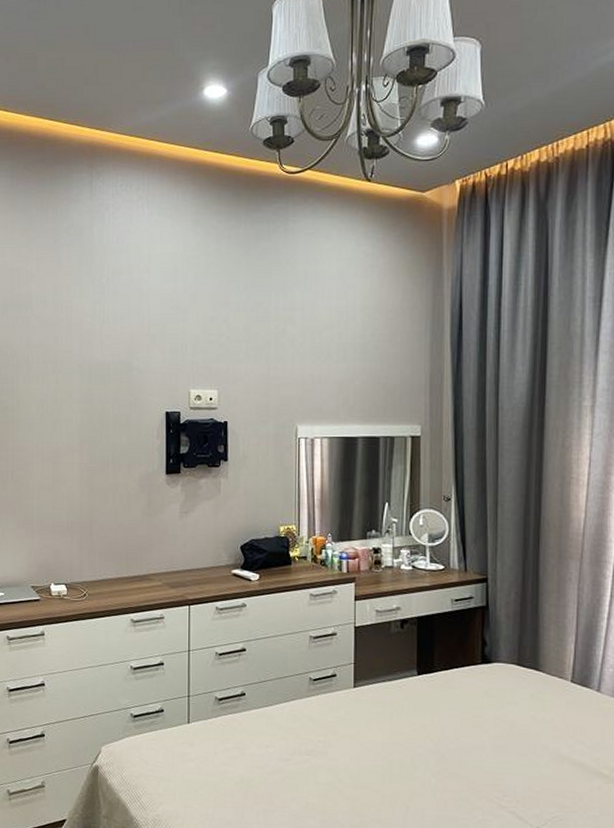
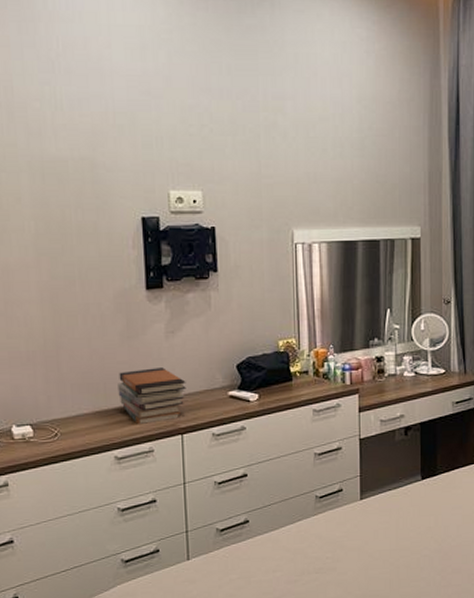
book stack: none [137,543,195,593] -> present [118,367,186,424]

